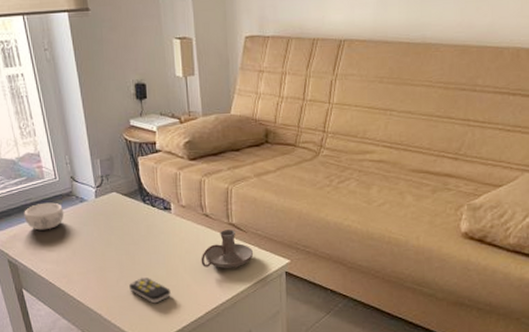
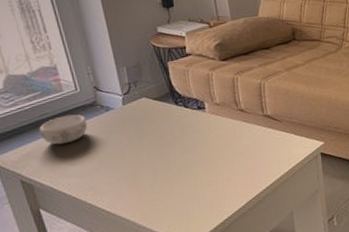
remote control: present [129,276,171,304] -> none [165,176,210,202]
candle holder: present [201,229,254,268] -> none [238,120,290,159]

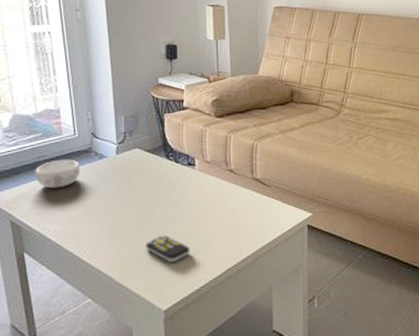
remote control: none [165,176,210,202] -> present [146,234,190,263]

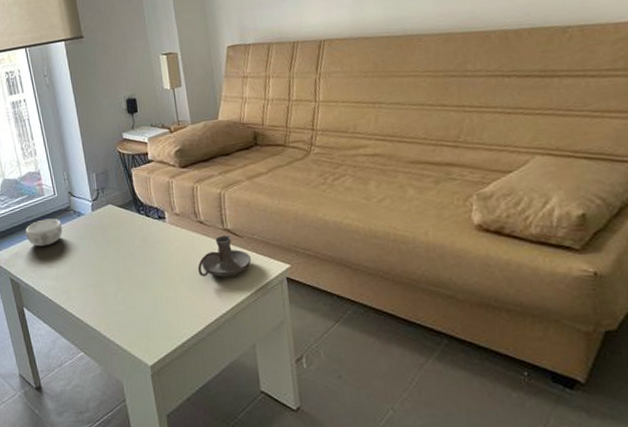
remote control: present [146,234,190,263] -> none [127,289,169,318]
candle holder: none [223,184,277,223] -> present [197,235,252,277]

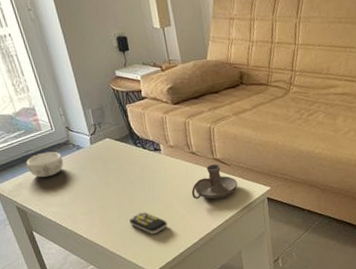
remote control: none [127,289,169,318] -> present [129,211,168,235]

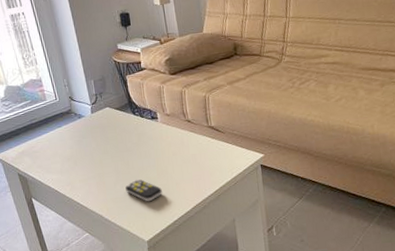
decorative bowl: present [26,151,64,178] -> none [30,120,66,146]
candle holder: present [191,164,238,199] -> none [186,131,232,167]

